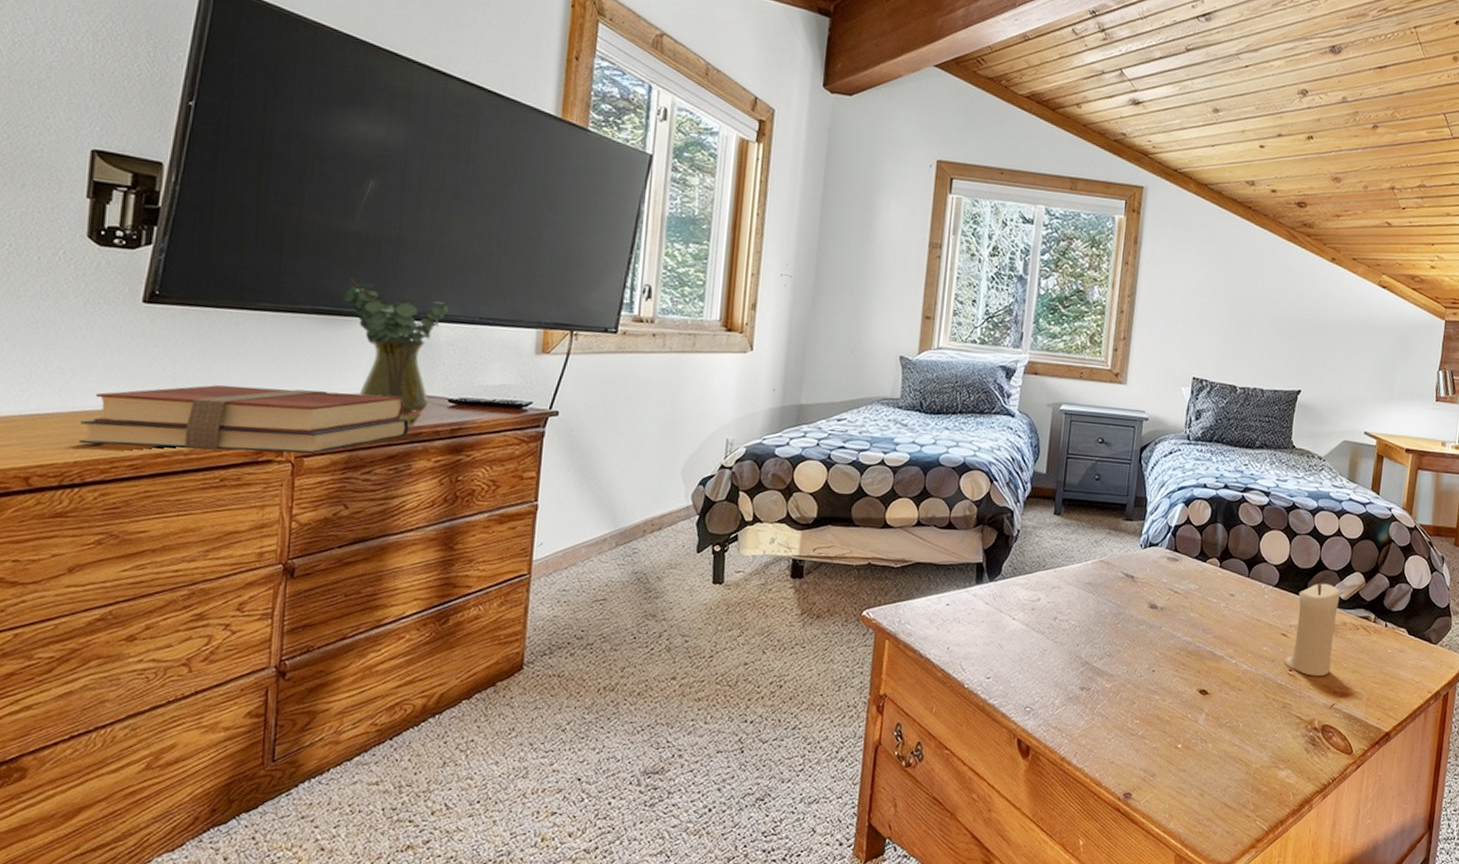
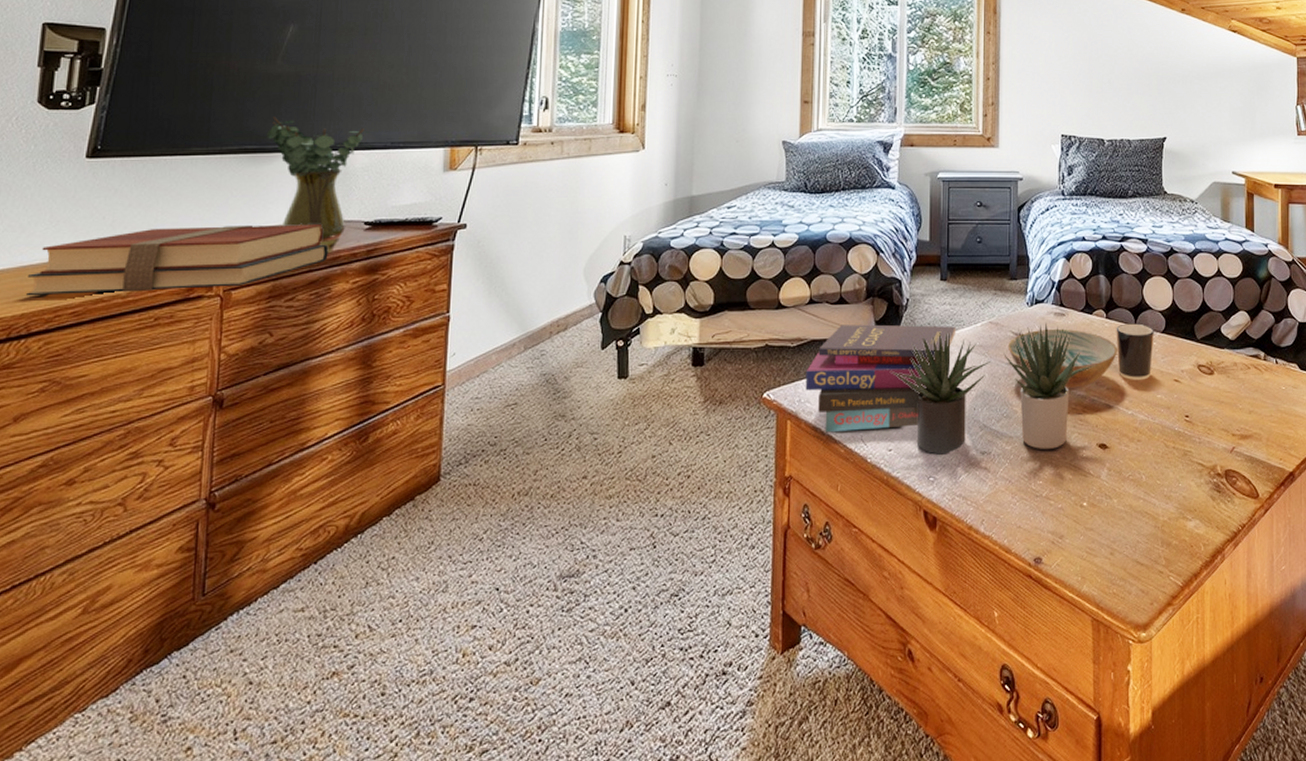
books: none [906,550,1066,657] -> present [805,324,957,433]
succulent plant: none [995,565,1205,690] -> present [891,322,1097,453]
bowl: none [1116,573,1229,637] -> present [1007,328,1118,392]
mug: none [1226,574,1267,631] -> present [1116,323,1154,380]
candle: present [1284,583,1341,677] -> none [1179,325,1228,421]

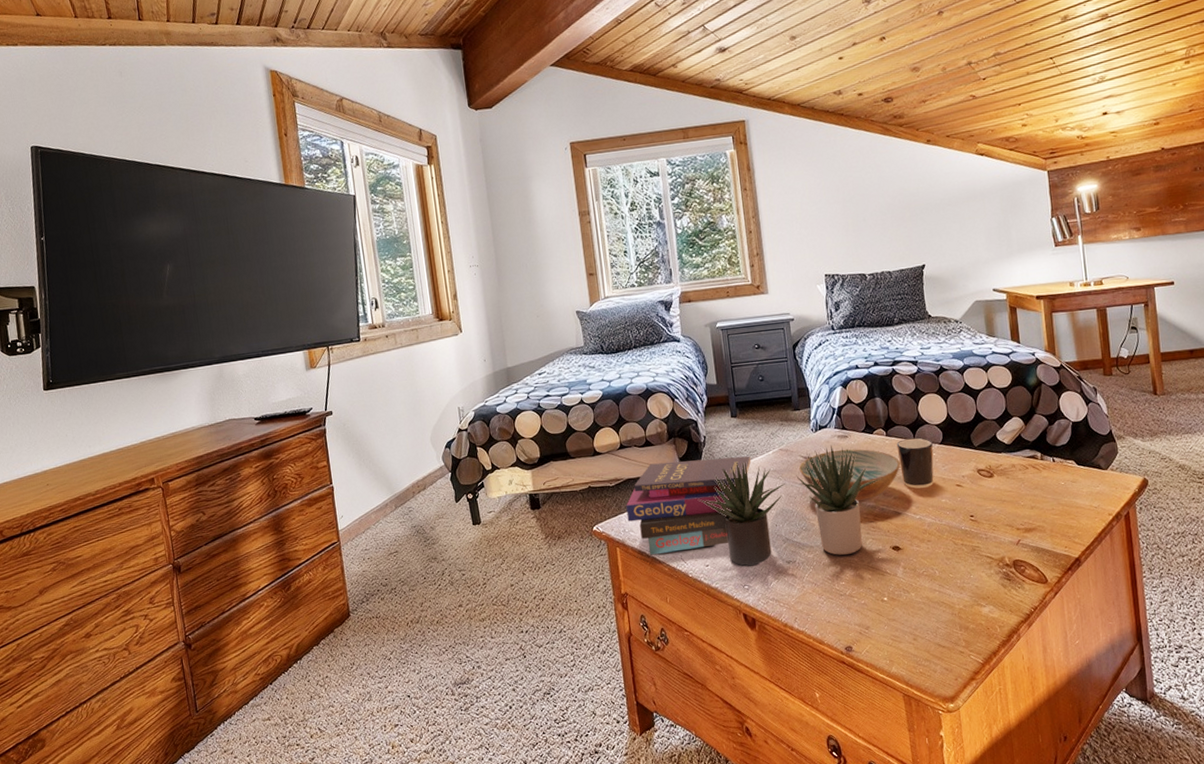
books: present [25,224,329,296] -> none [25,423,233,501]
vase: present [266,117,364,254] -> none [168,341,241,446]

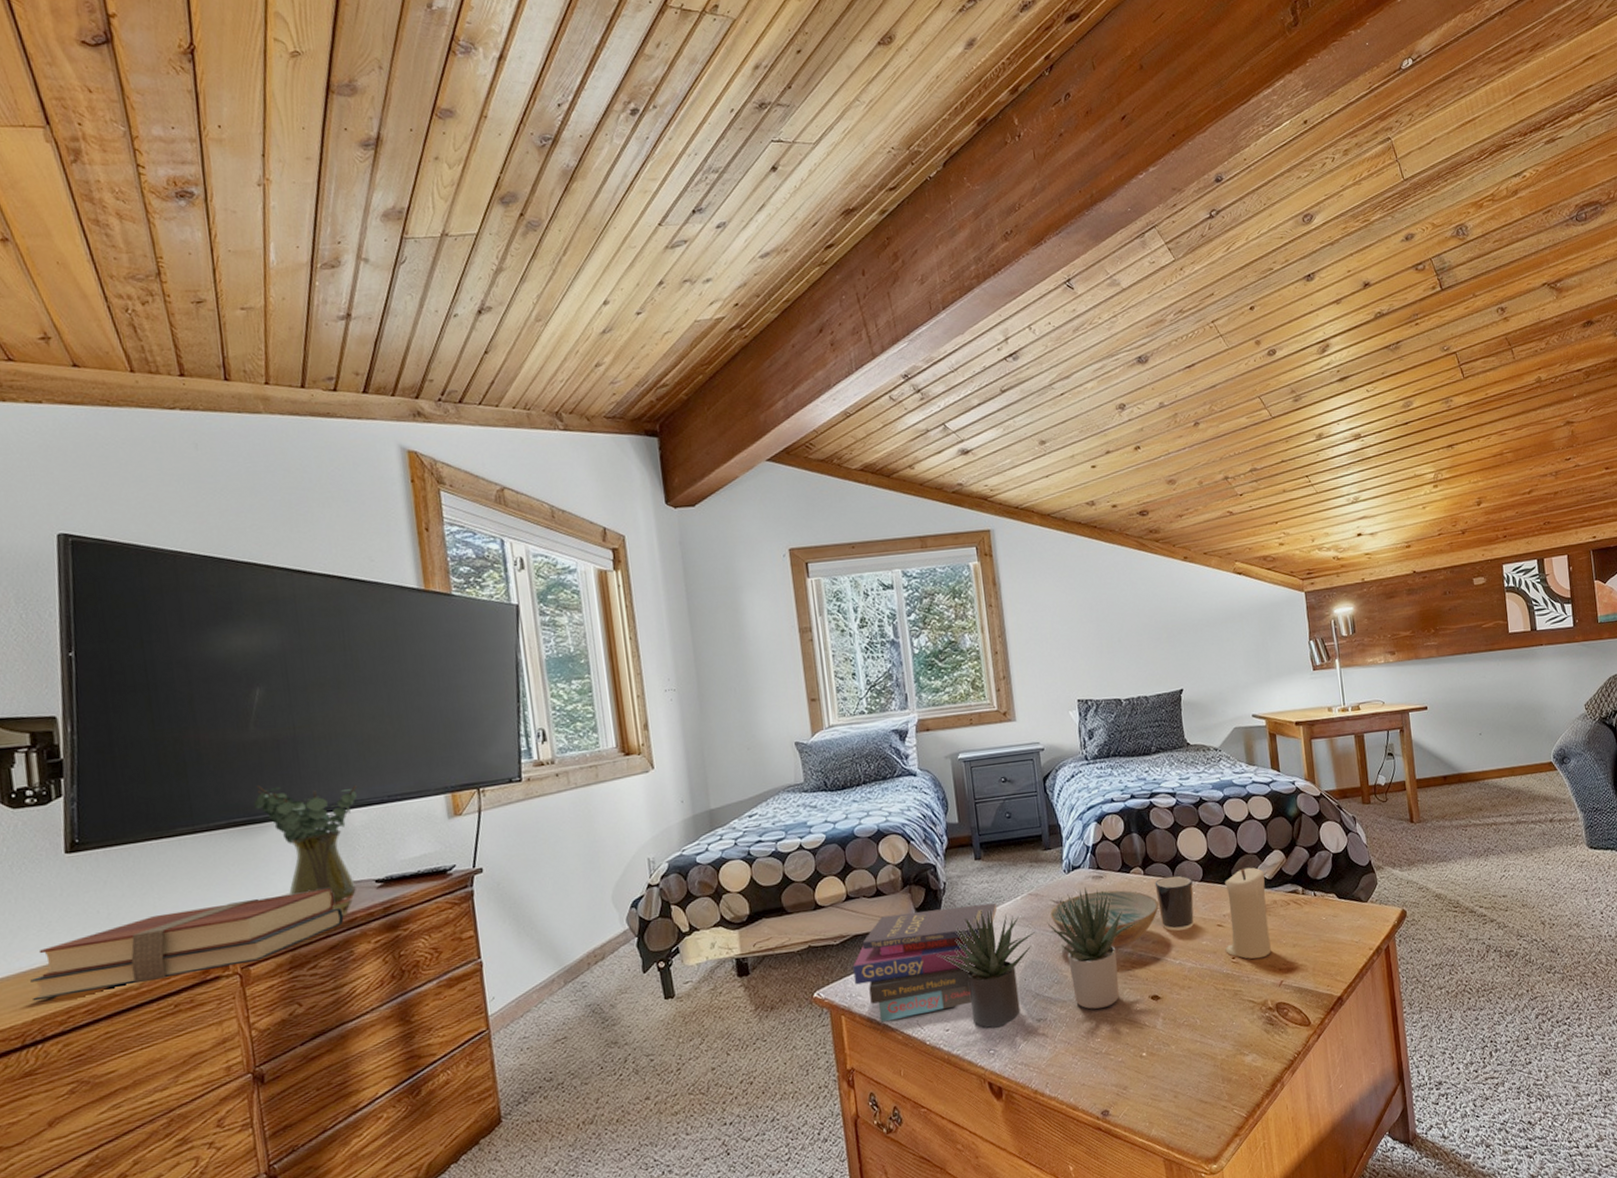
books: none [25,423,233,501] -> present [30,888,344,1002]
vase: none [168,341,241,446] -> present [253,785,358,917]
candle: none [964,432,1009,519] -> present [1225,867,1271,960]

